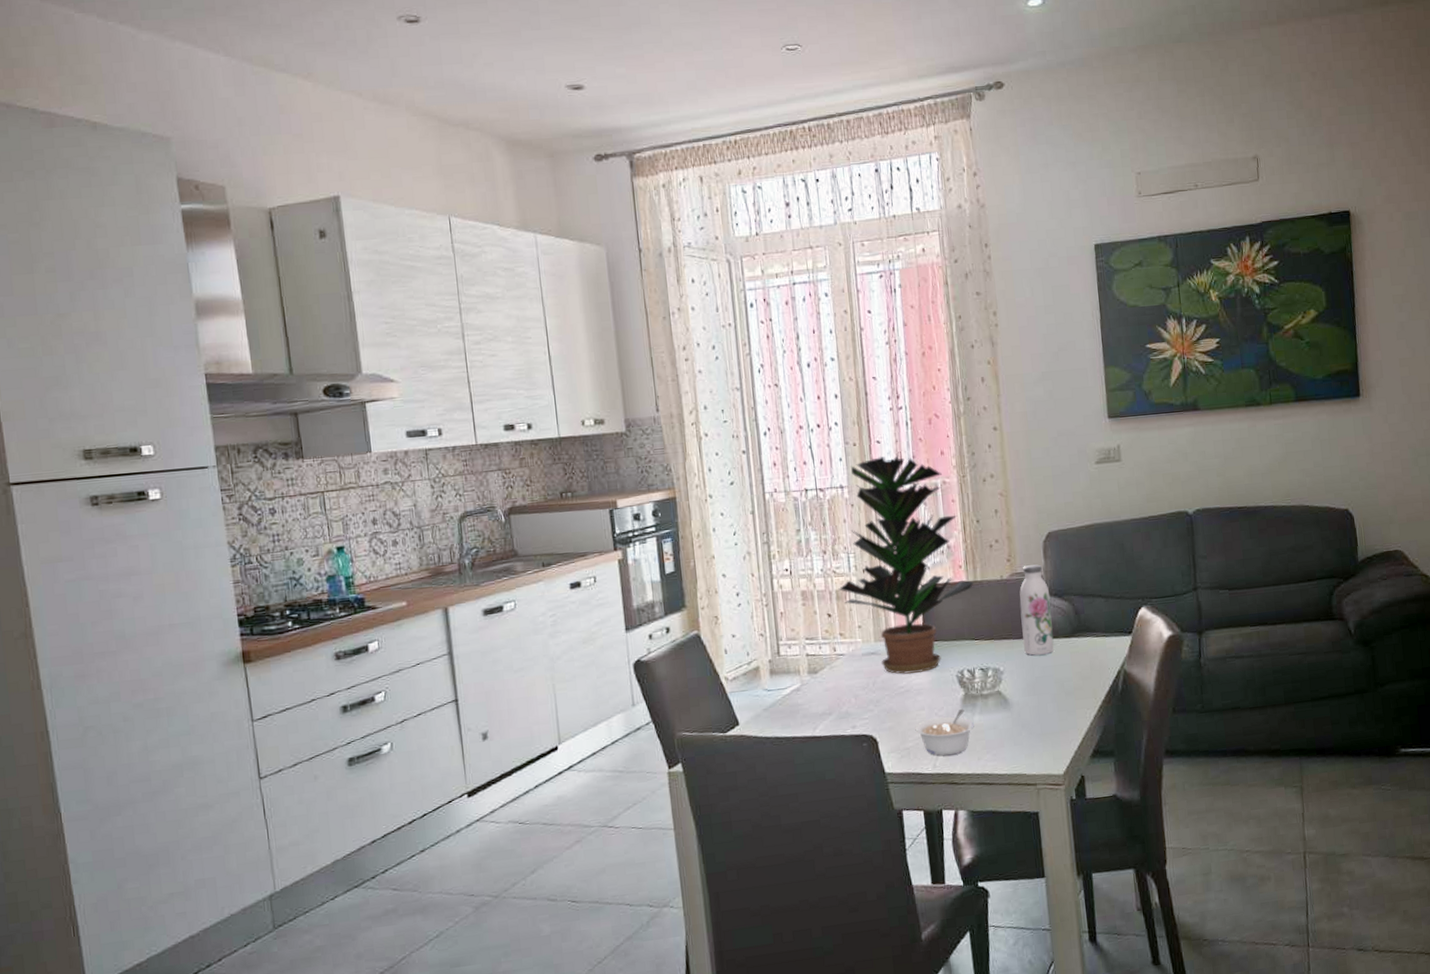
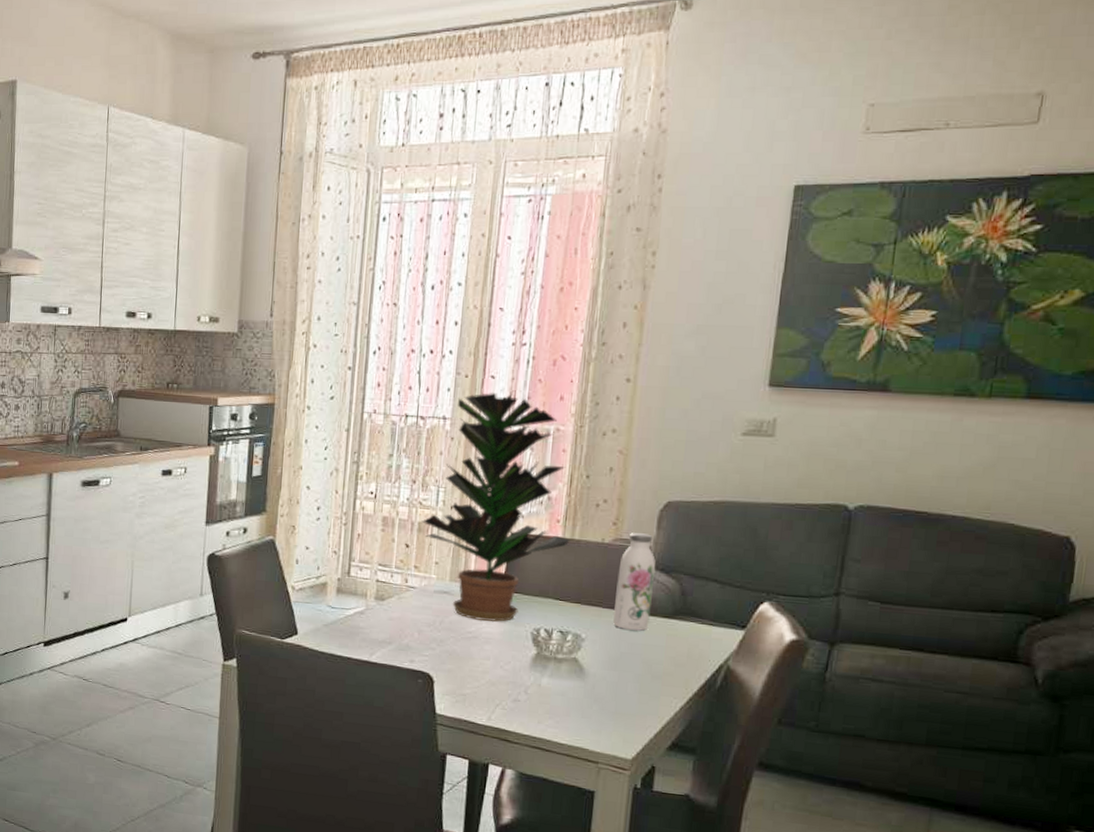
legume: present [915,709,974,756] -> none [476,668,541,712]

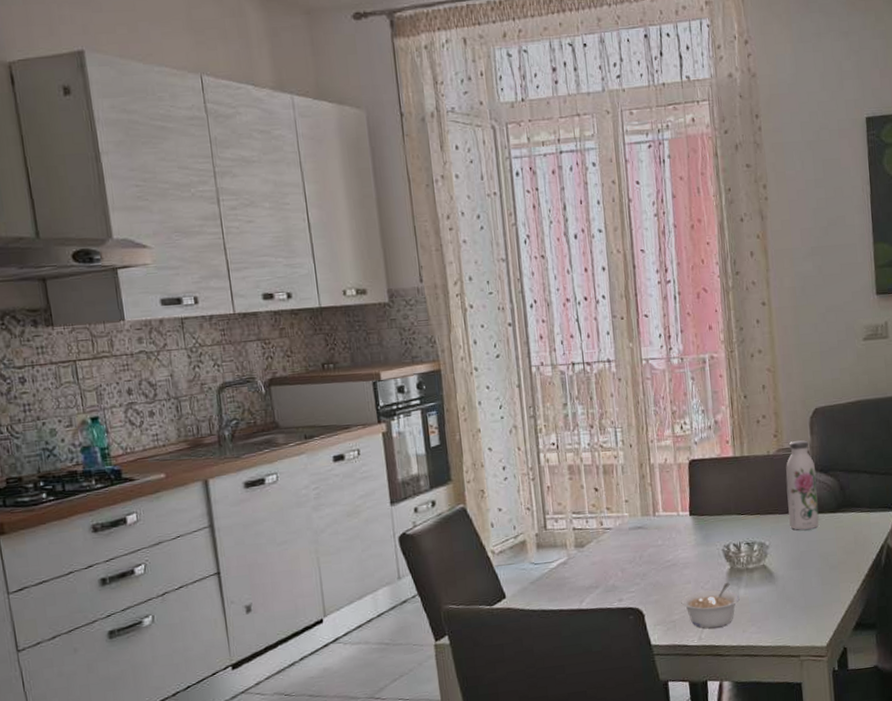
potted plant: present [421,393,570,622] -> none [605,329,741,548]
legume: none [476,668,541,712] -> present [681,583,740,628]

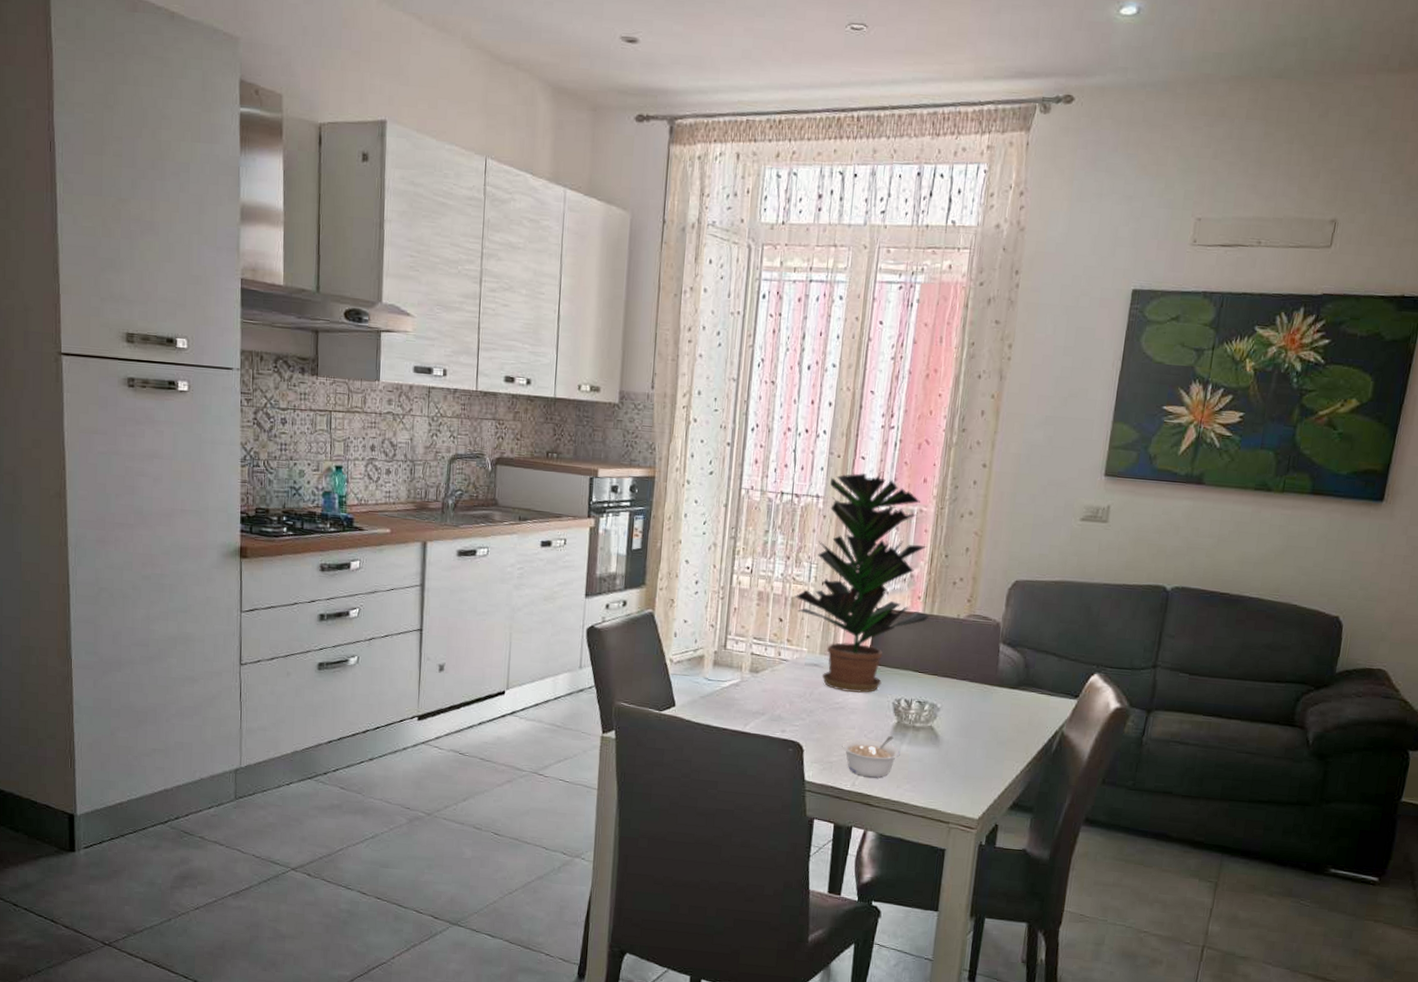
potted plant: none [605,329,741,548] -> present [794,473,930,693]
water bottle: present [785,440,819,530] -> none [965,609,1004,701]

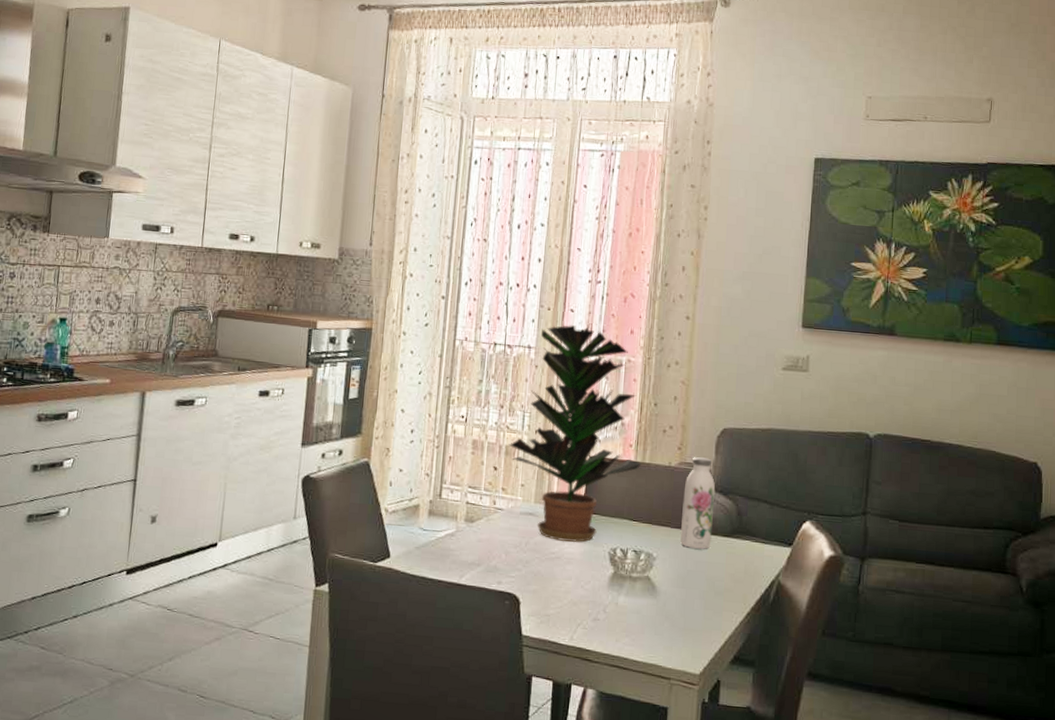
legume: present [842,736,901,778] -> none [559,587,618,631]
water bottle: none [965,609,1004,701] -> present [680,457,716,549]

